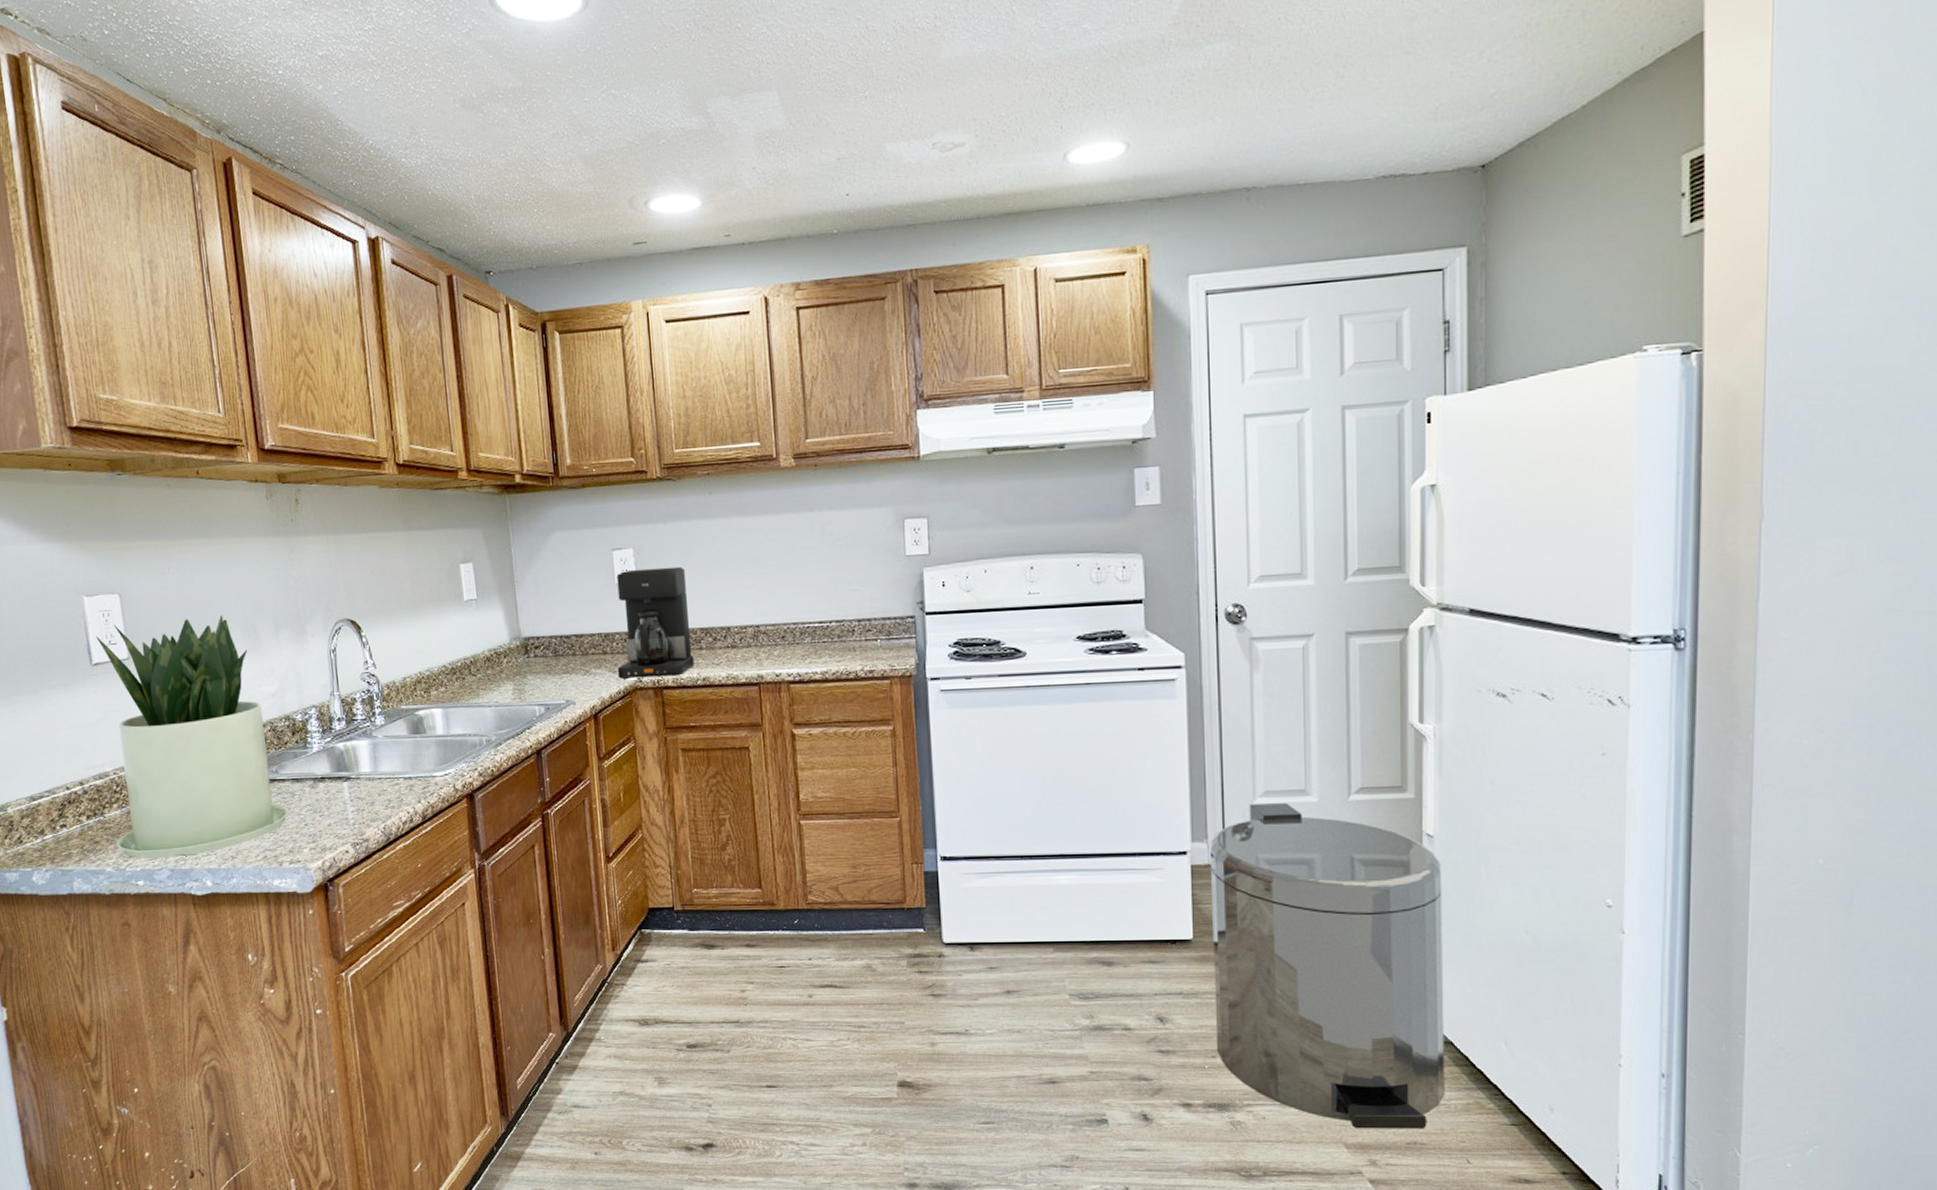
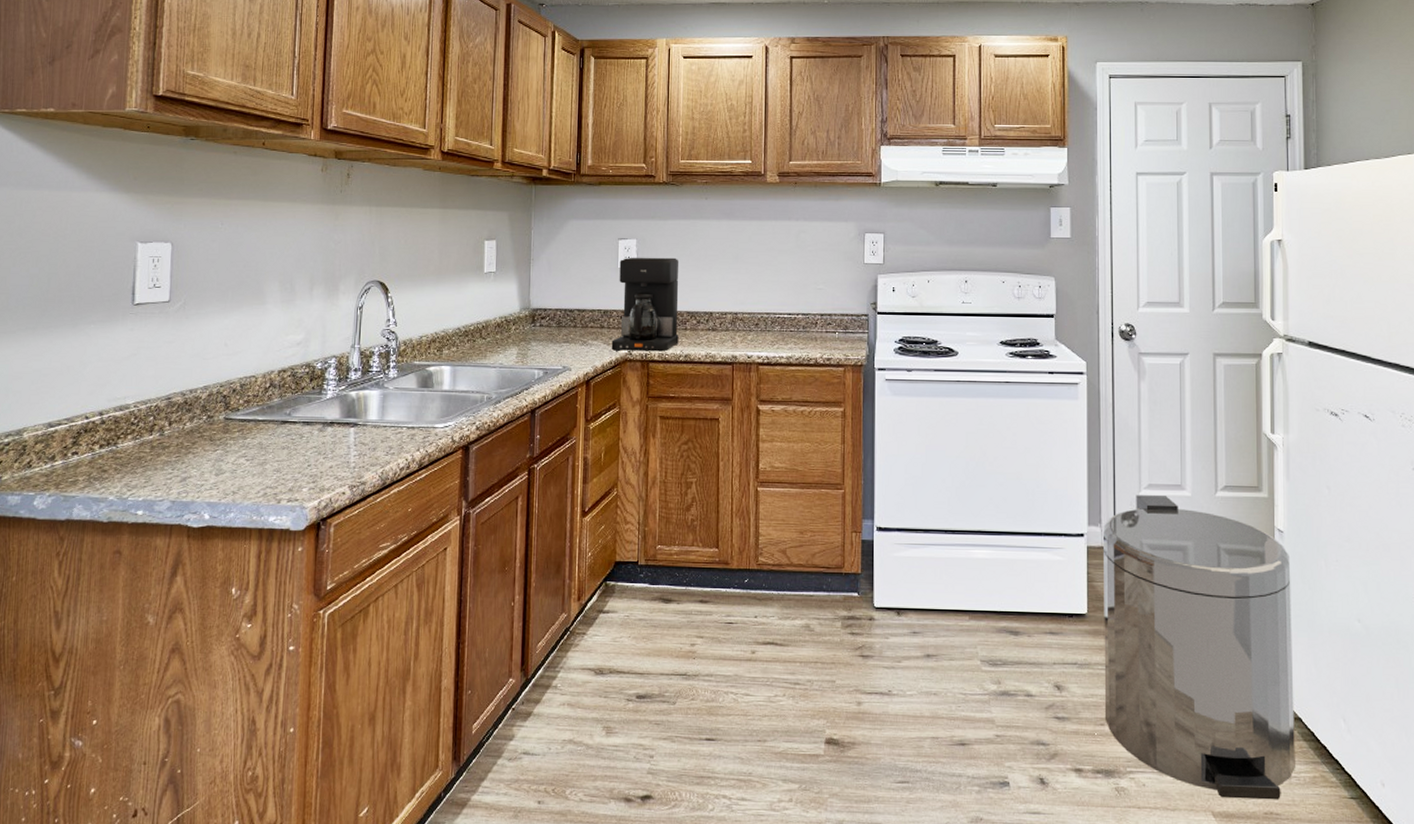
planter: present [96,615,289,858] -> none [122,269,295,490]

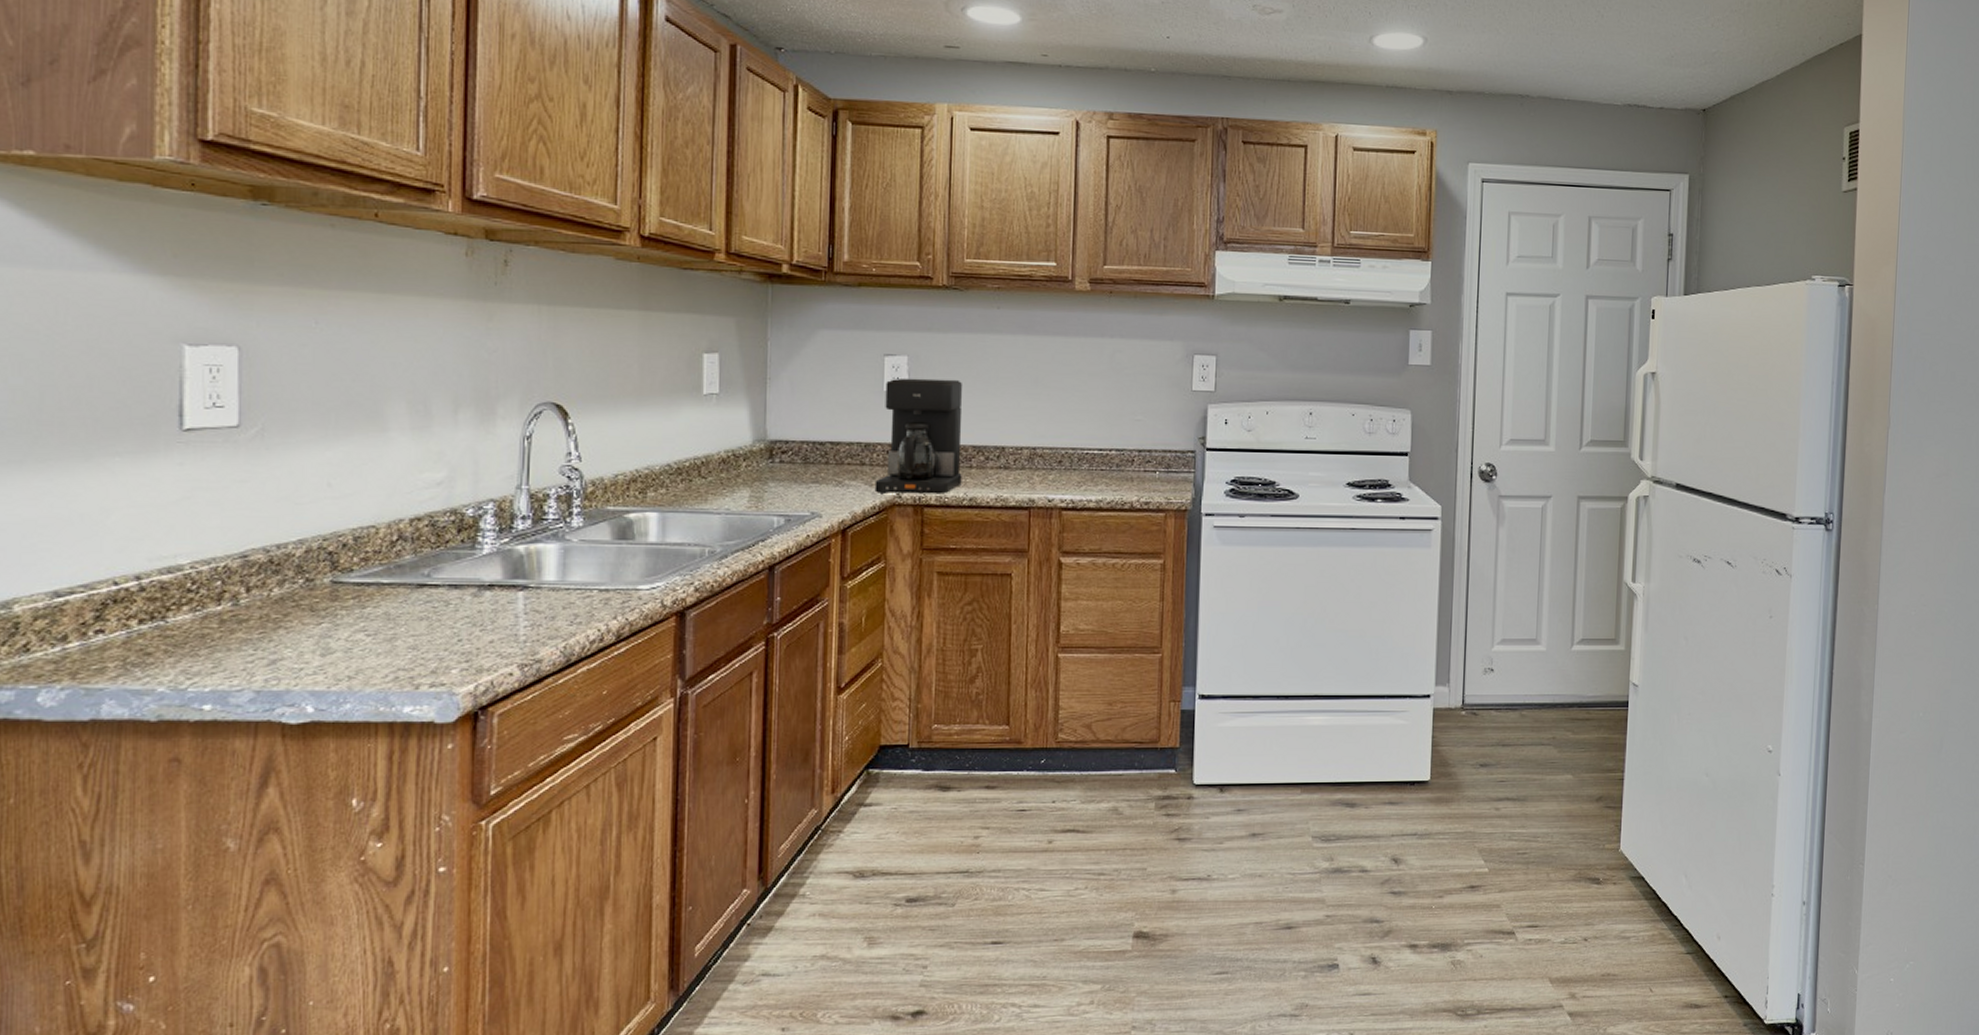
trash can: present [1102,495,1295,800] -> none [1444,651,1644,964]

